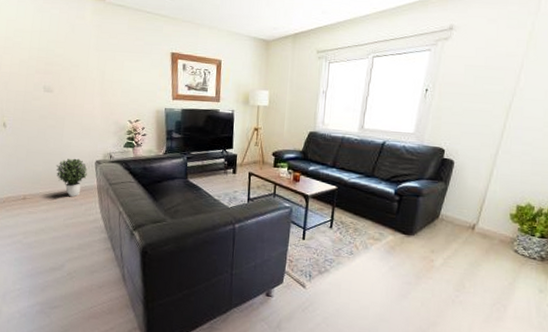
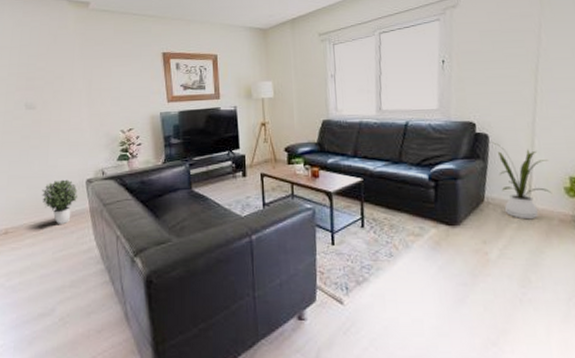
house plant: none [454,167,502,238] -> present [490,142,552,220]

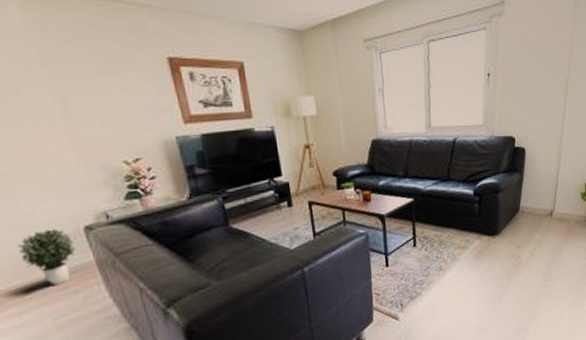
house plant: present [490,142,552,220] -> none [526,155,572,224]

